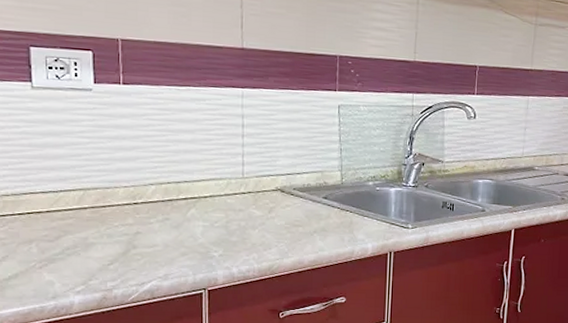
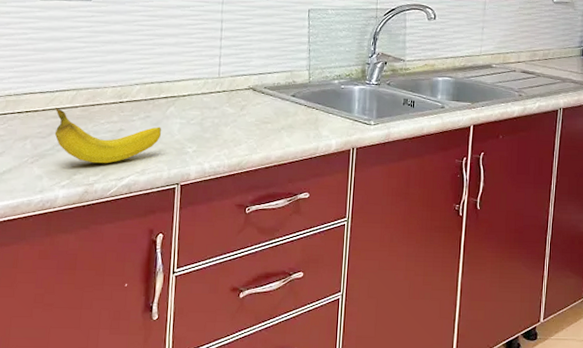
fruit: none [60,209,184,269] -> present [54,108,162,164]

